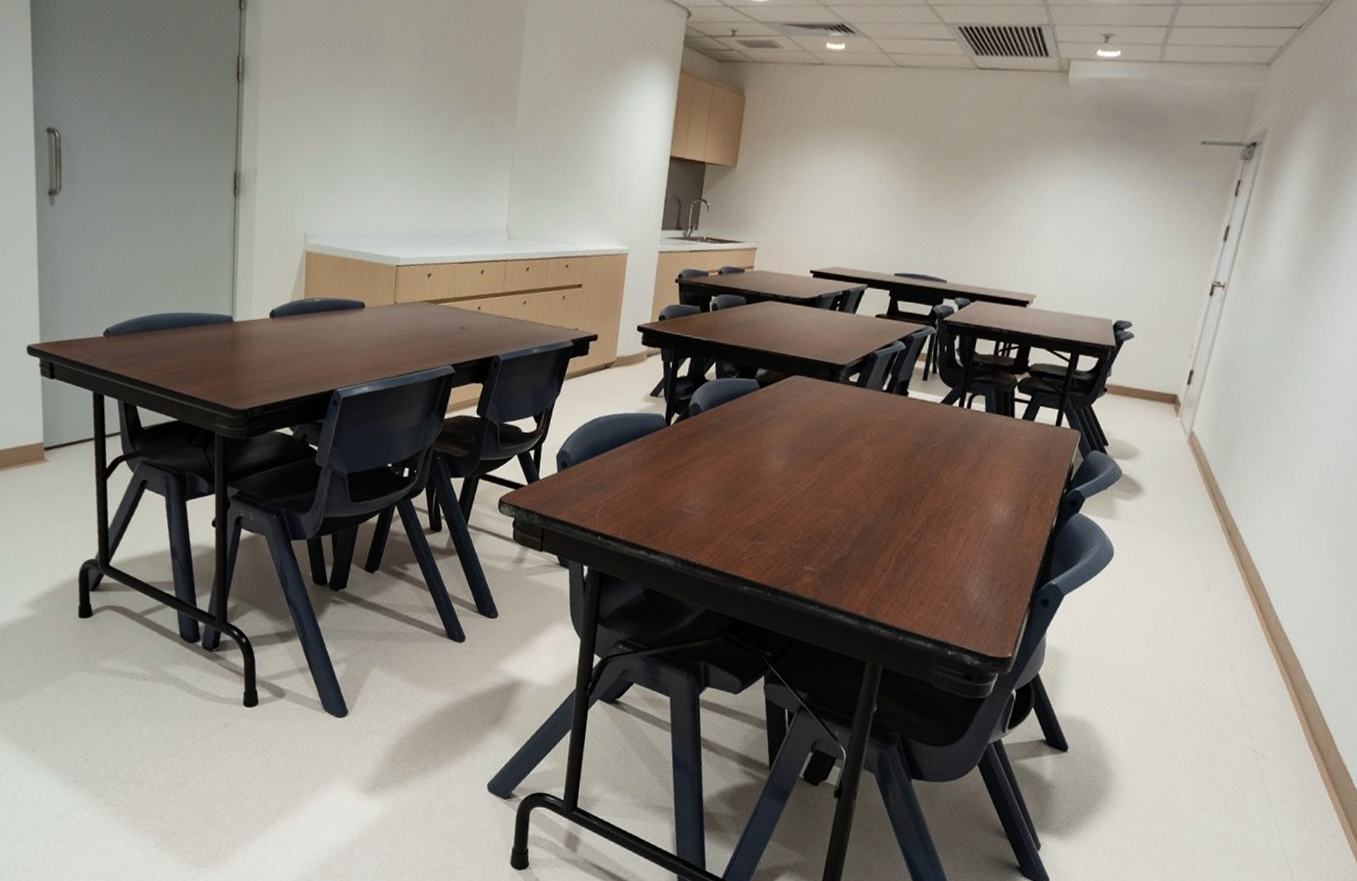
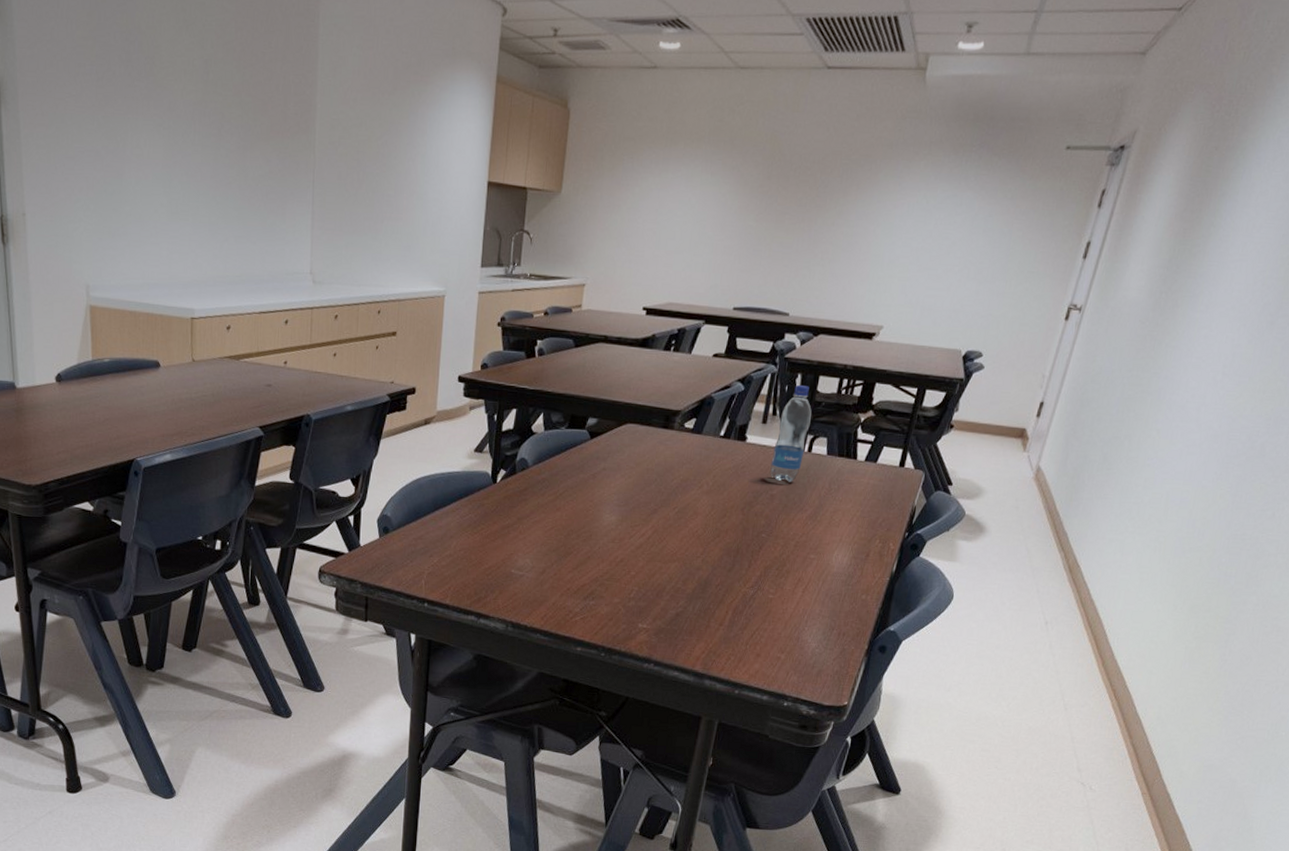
bottle: none [931,346,970,436] -> present [770,385,812,482]

